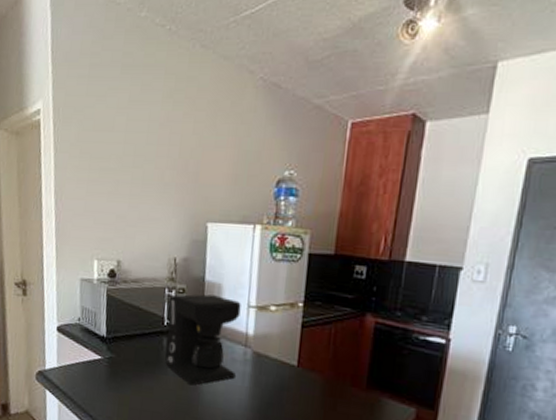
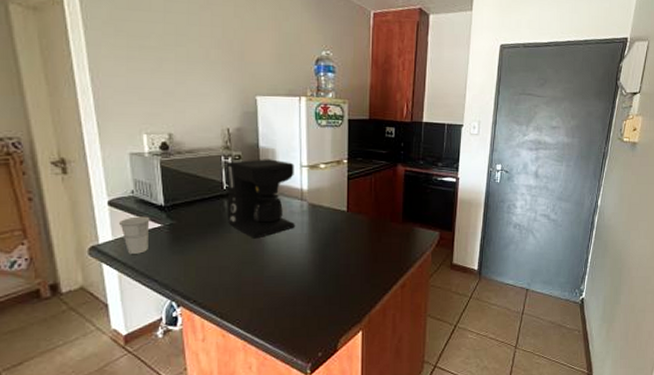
cup: none [64,345,92,385] -> present [119,216,150,254]

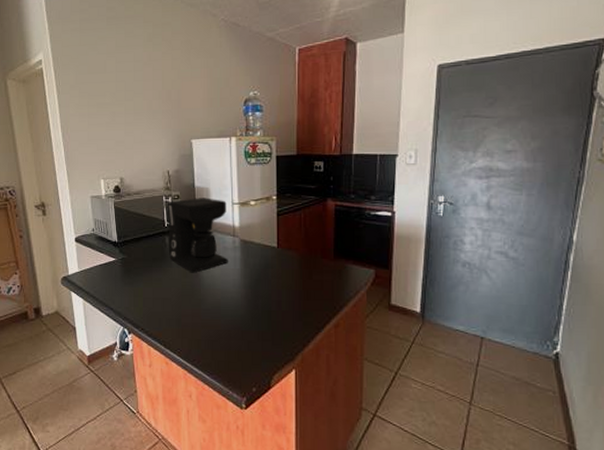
cup: present [119,216,150,254] -> none [84,251,107,284]

